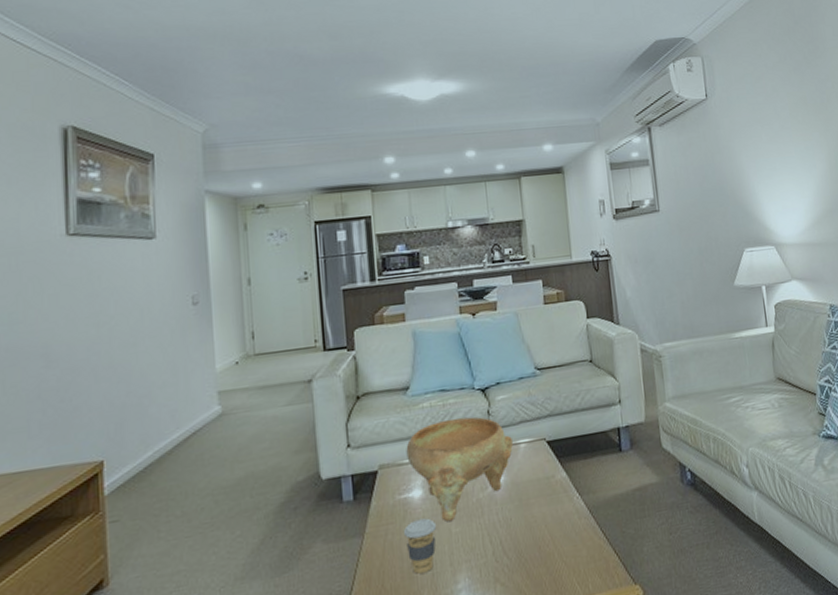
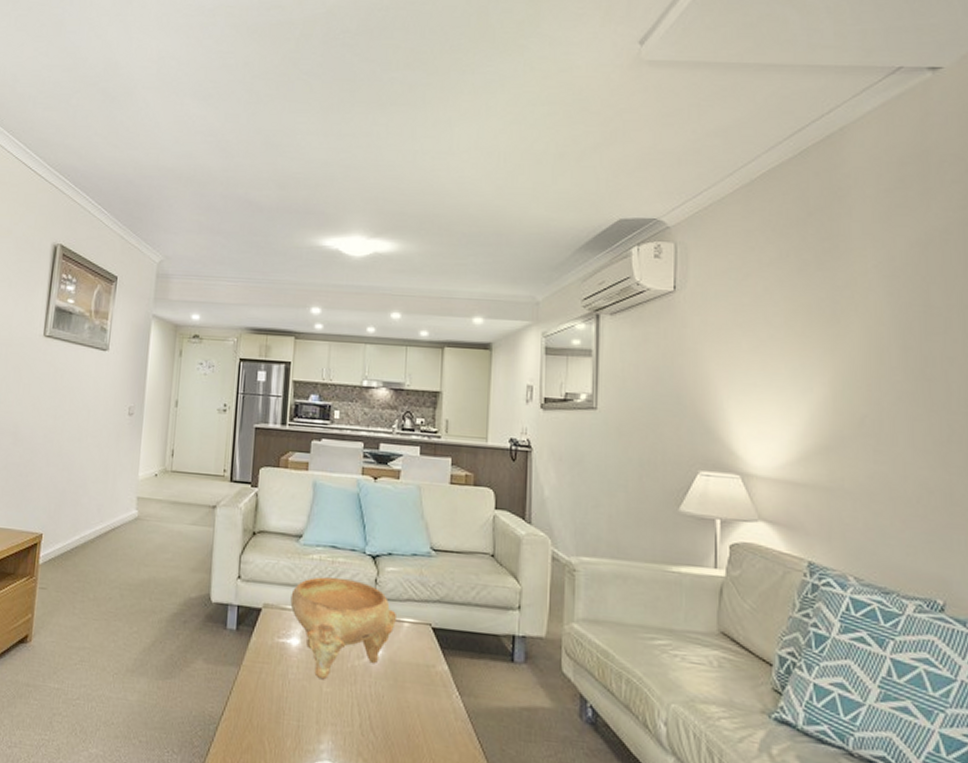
coffee cup: present [404,518,437,574] -> none [277,667,309,722]

